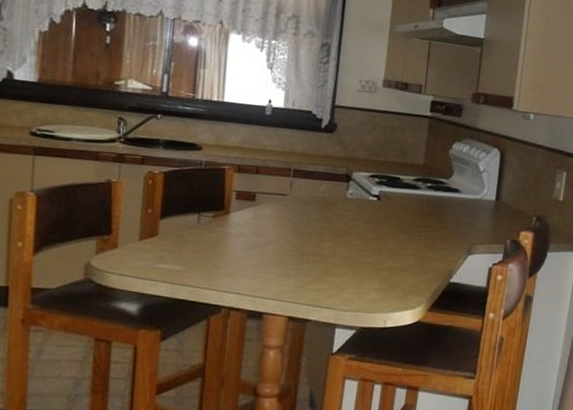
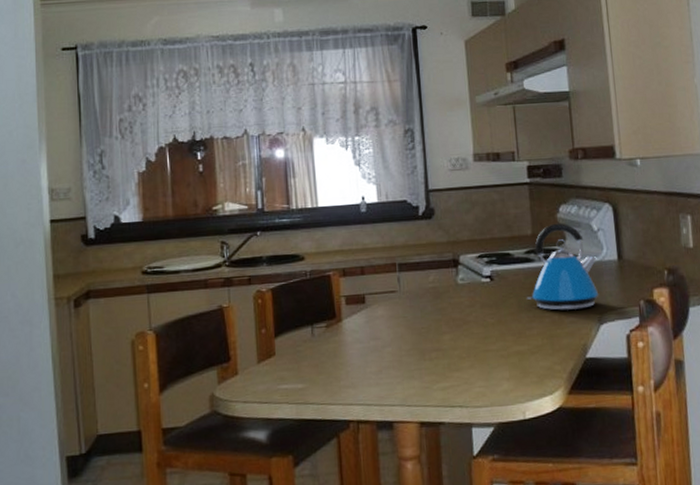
kettle: none [407,158,477,239] -> present [526,223,599,311]

